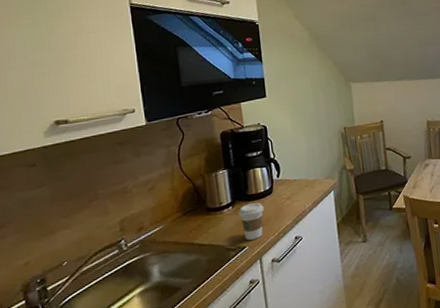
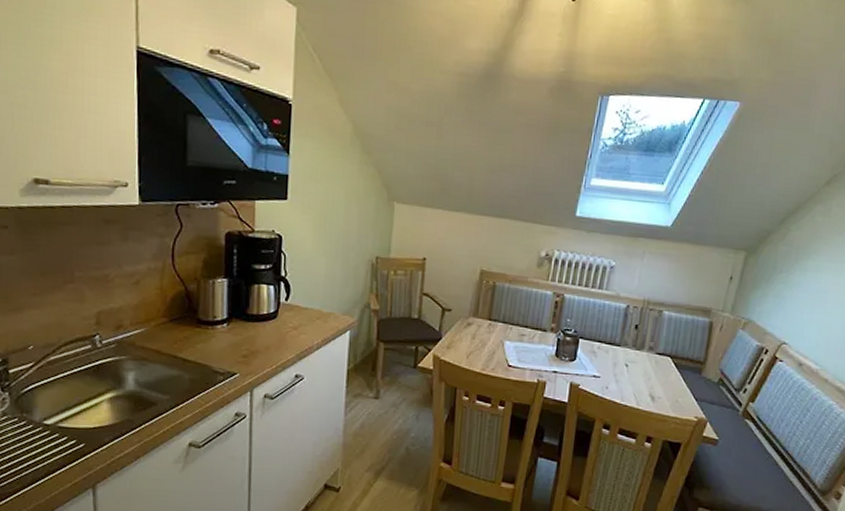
coffee cup: present [238,202,264,240] -> none [233,325,264,368]

